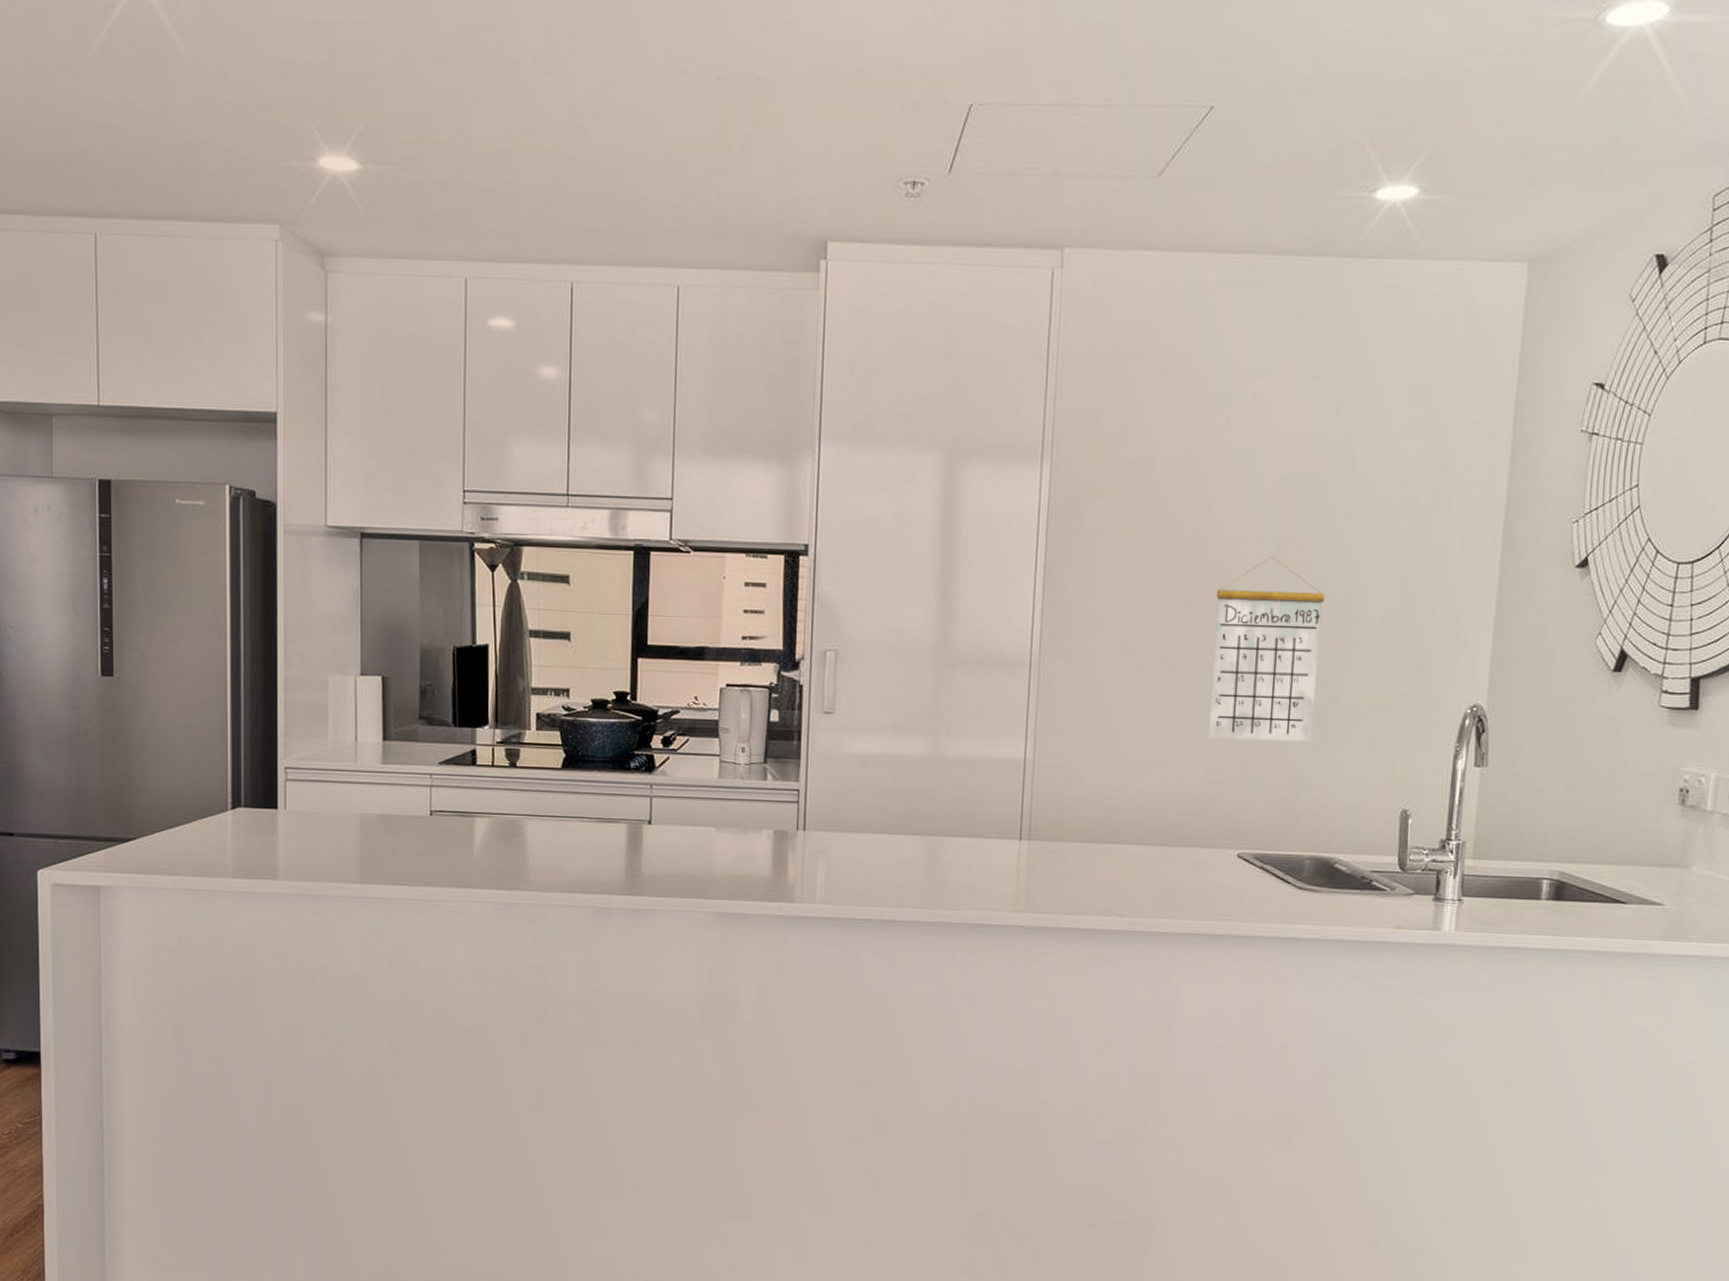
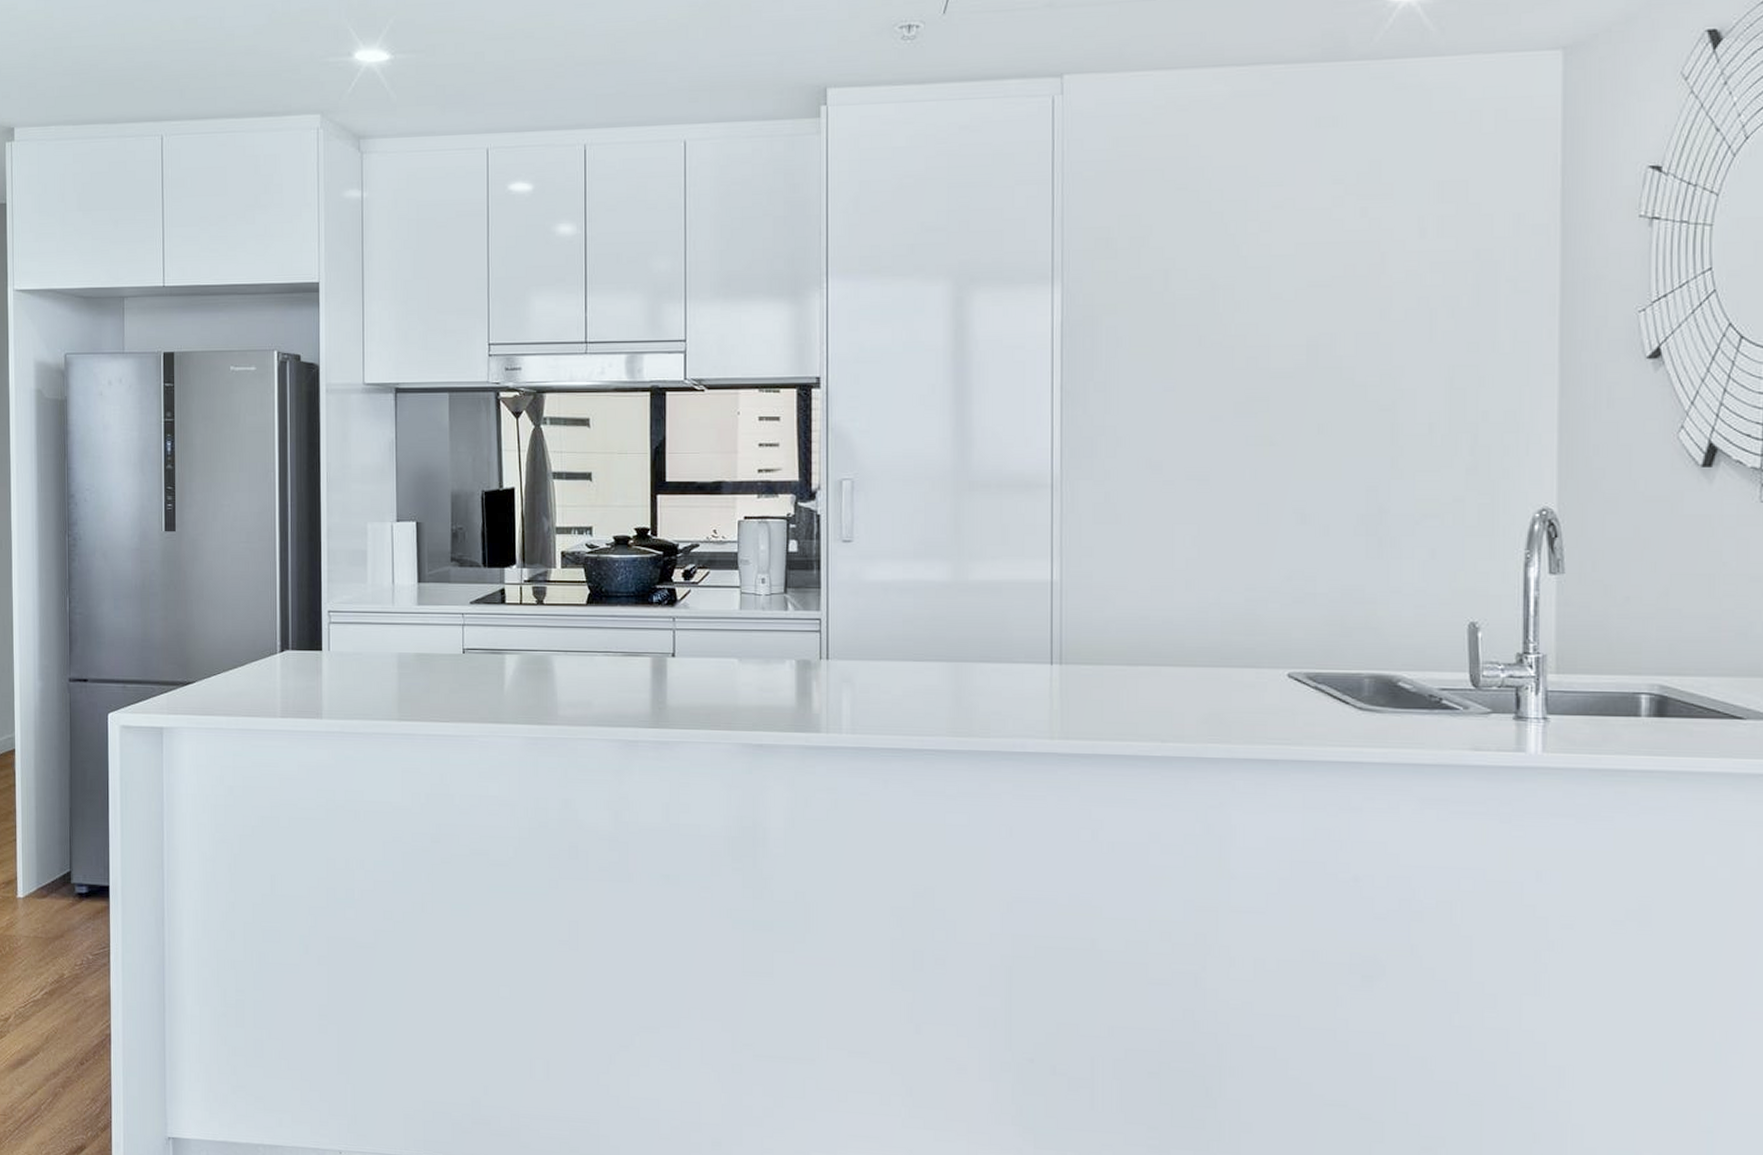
calendar: present [1208,556,1326,742] -> none [1246,364,1365,555]

